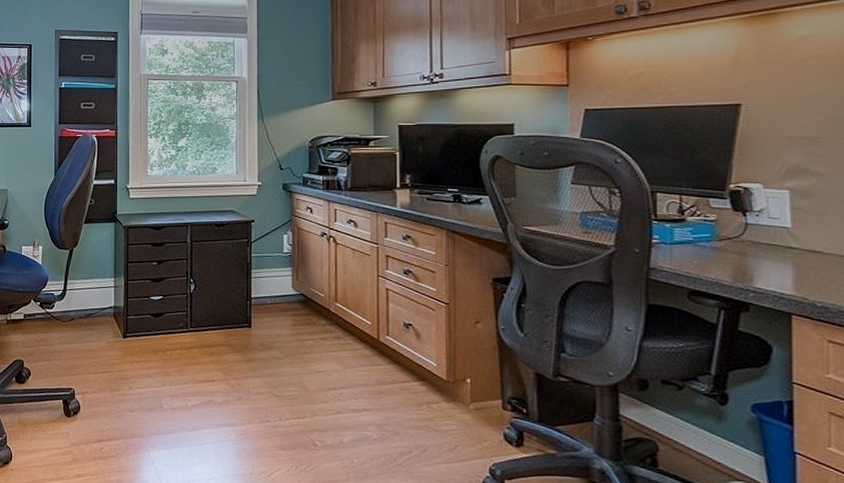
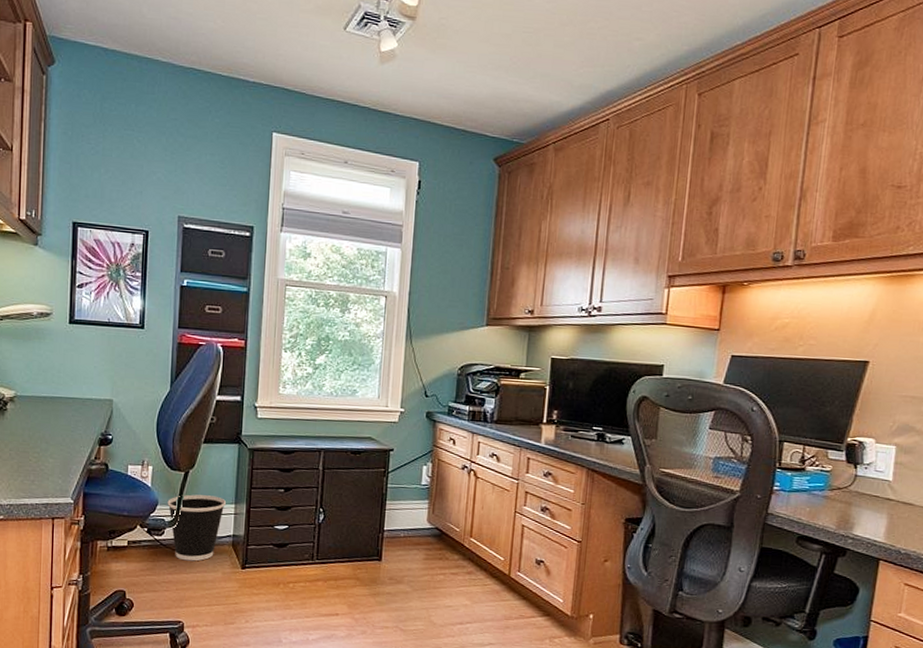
wastebasket: none [56,270,106,332] -> present [167,494,226,561]

